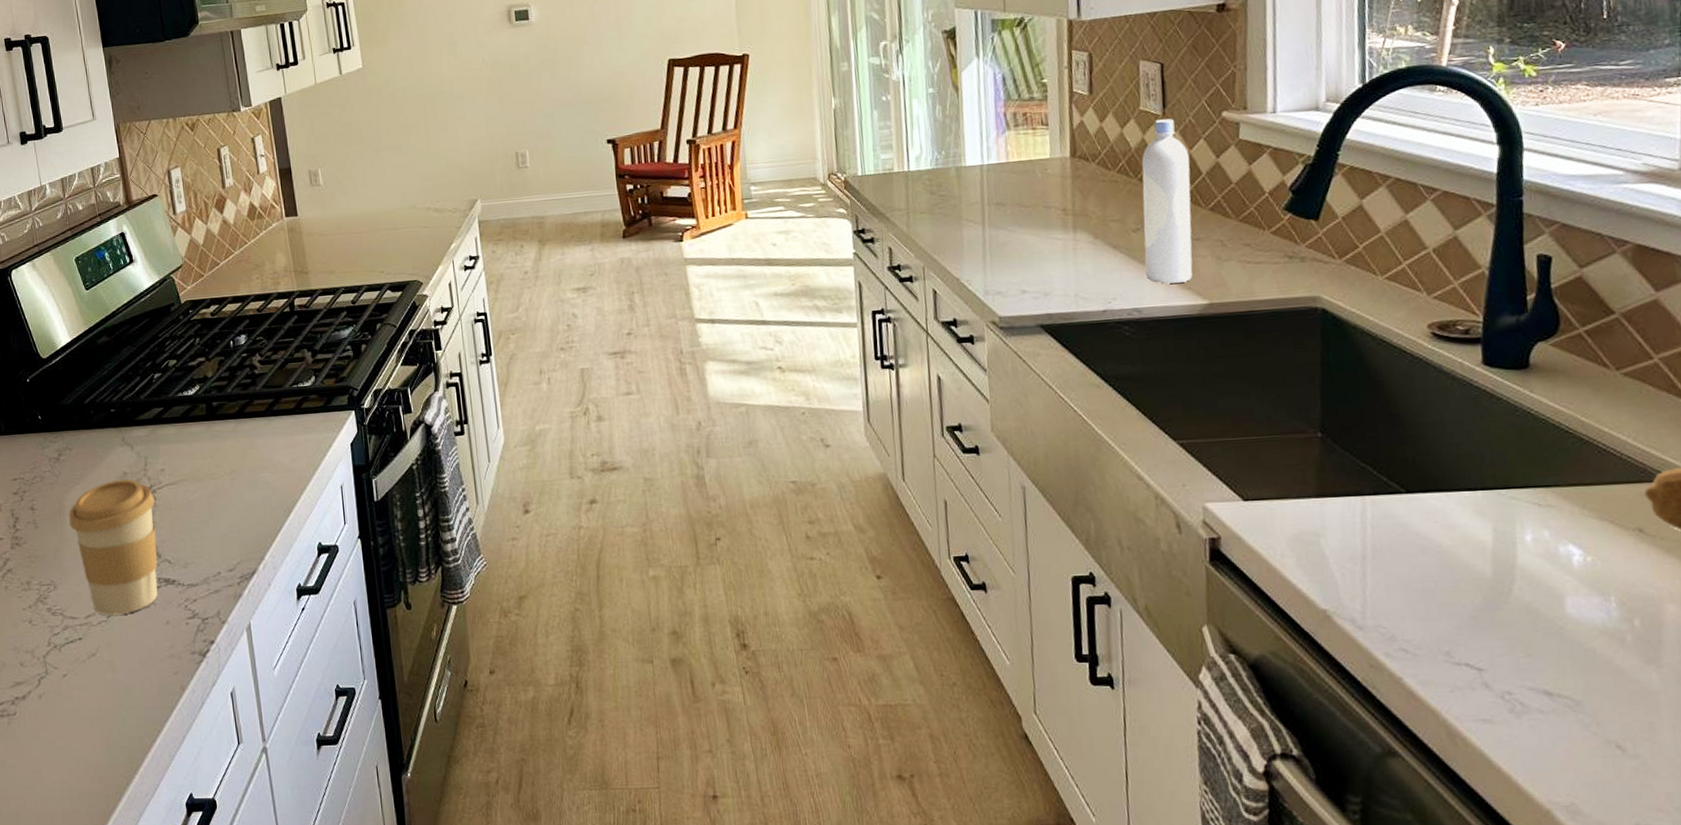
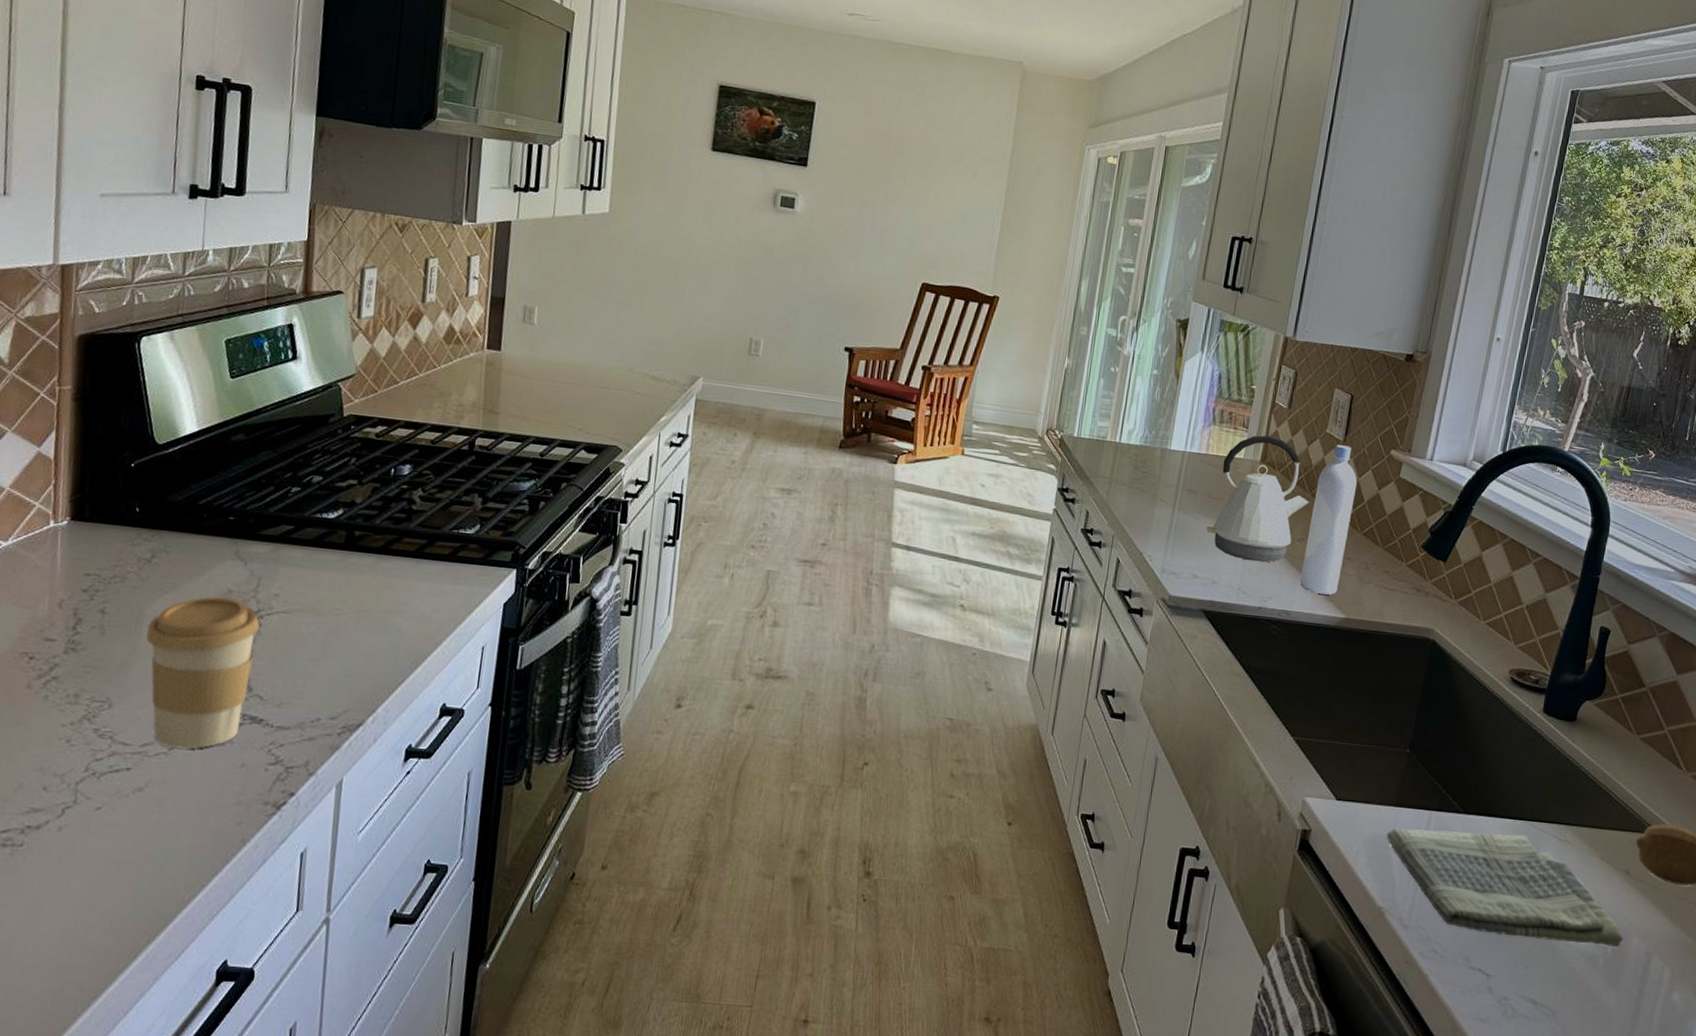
kettle: none [1025,127,1137,264] -> present [1206,435,1309,563]
dish towel: none [1313,507,1655,623] -> present [1386,828,1624,947]

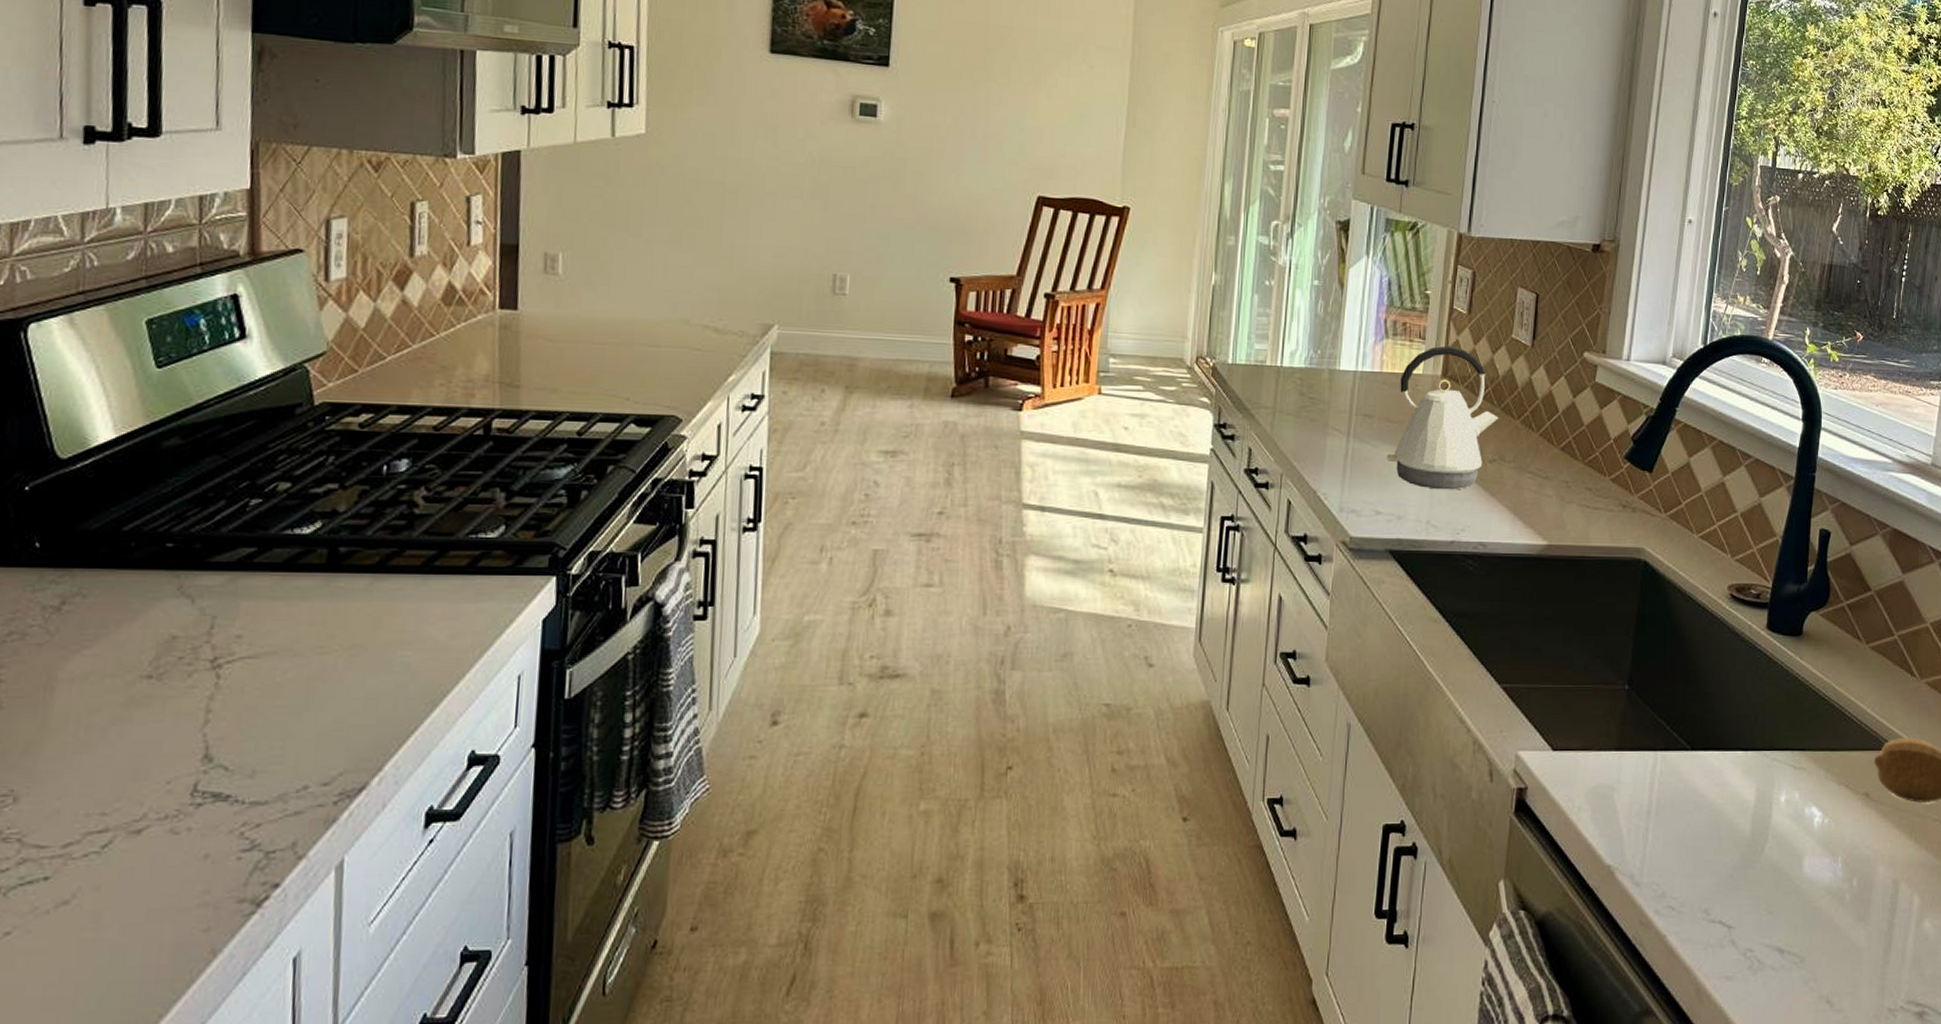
coffee cup: present [146,596,260,749] -> none [60,645,217,844]
bottle: present [1299,445,1357,595] -> none [1495,351,1550,520]
dish towel: present [1386,828,1624,947] -> none [1610,767,1869,880]

